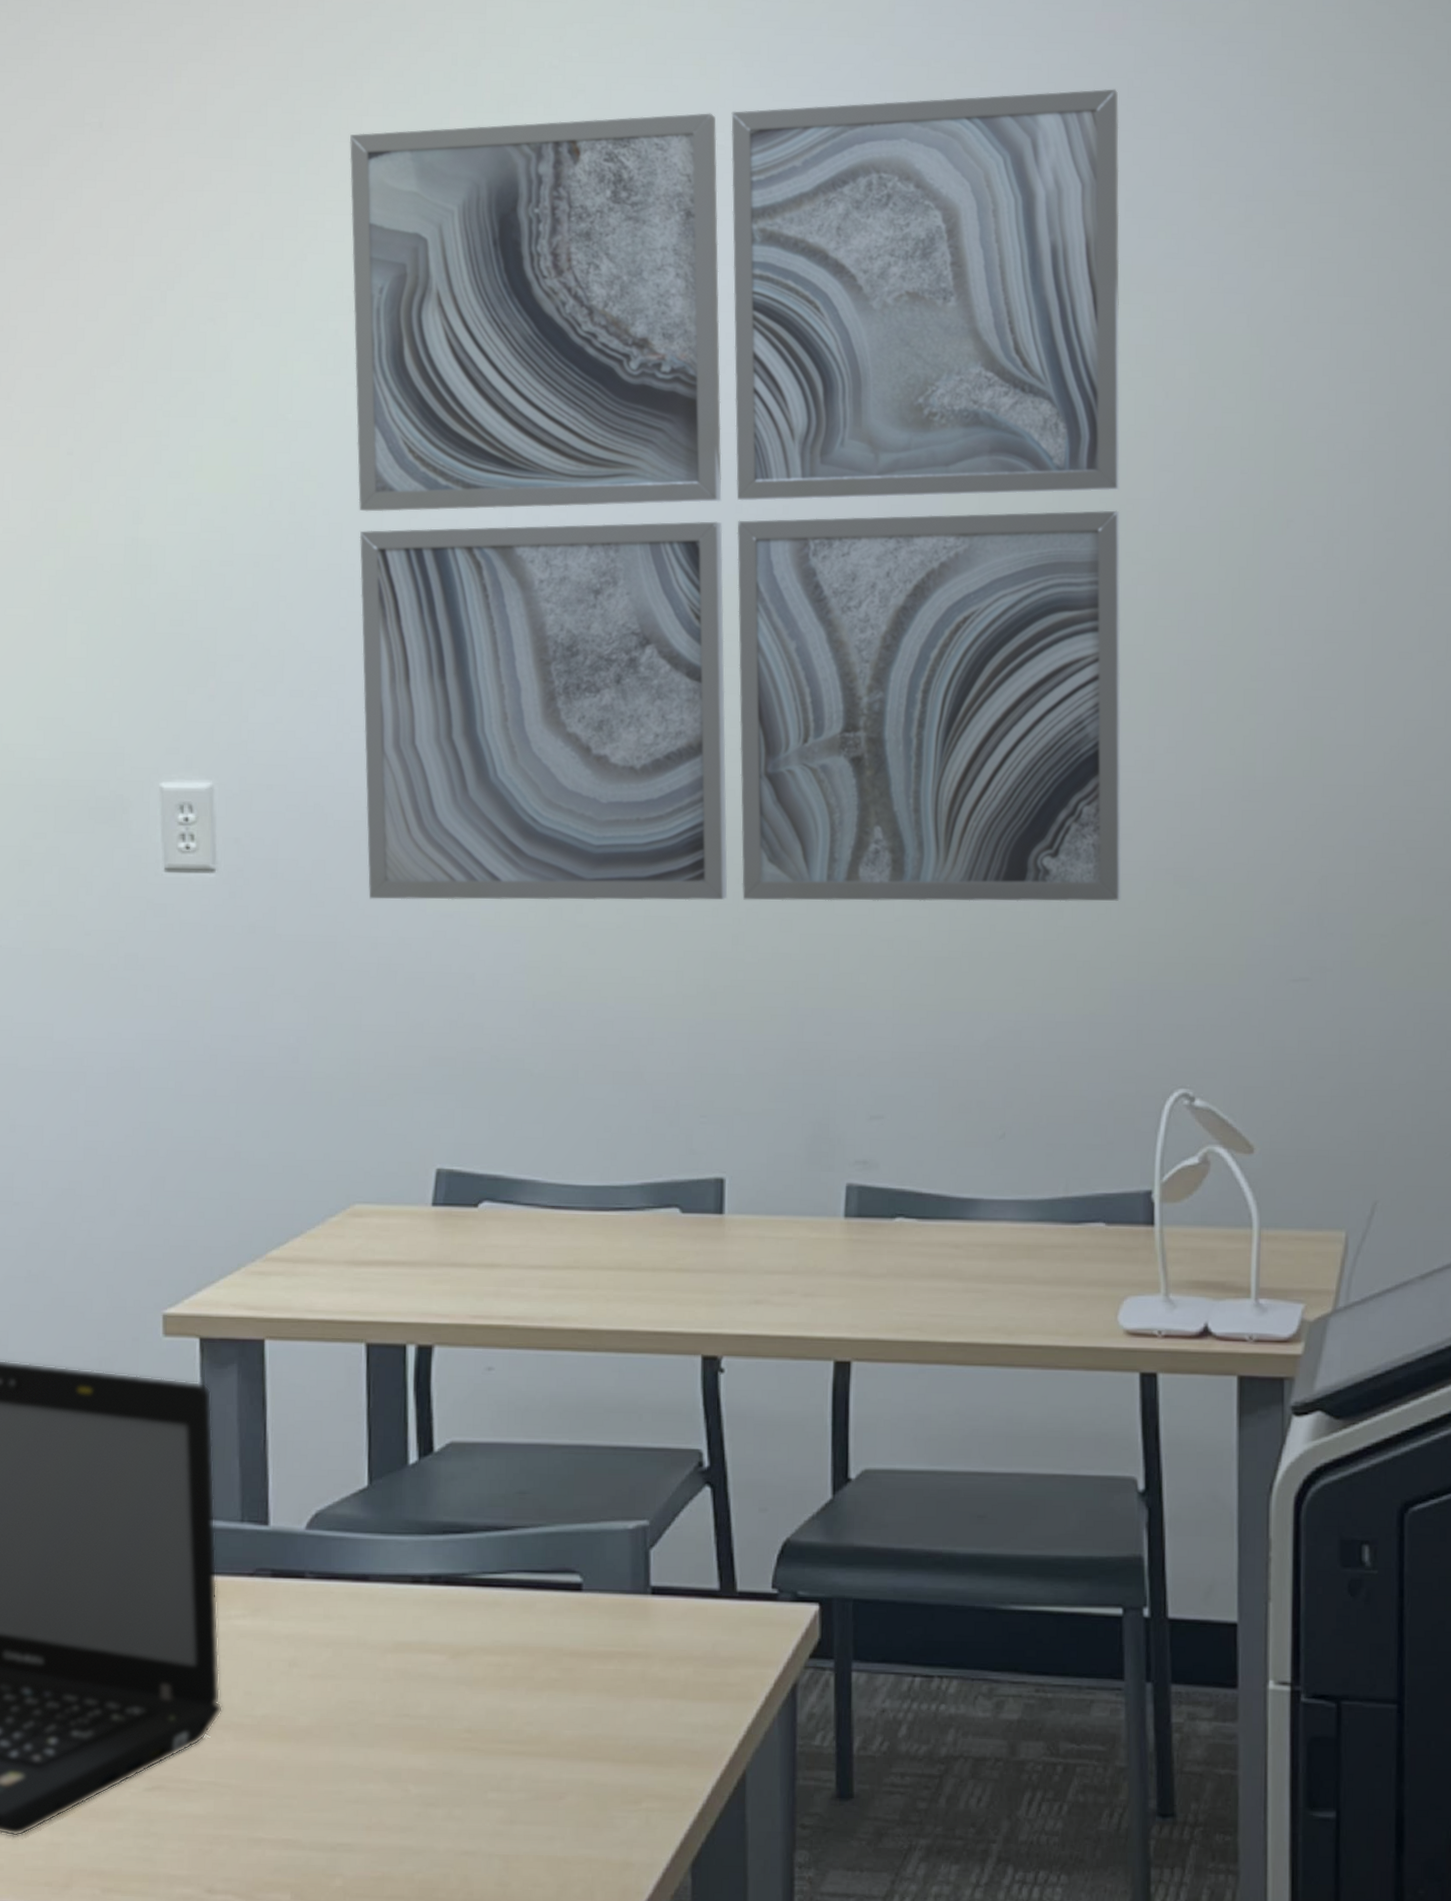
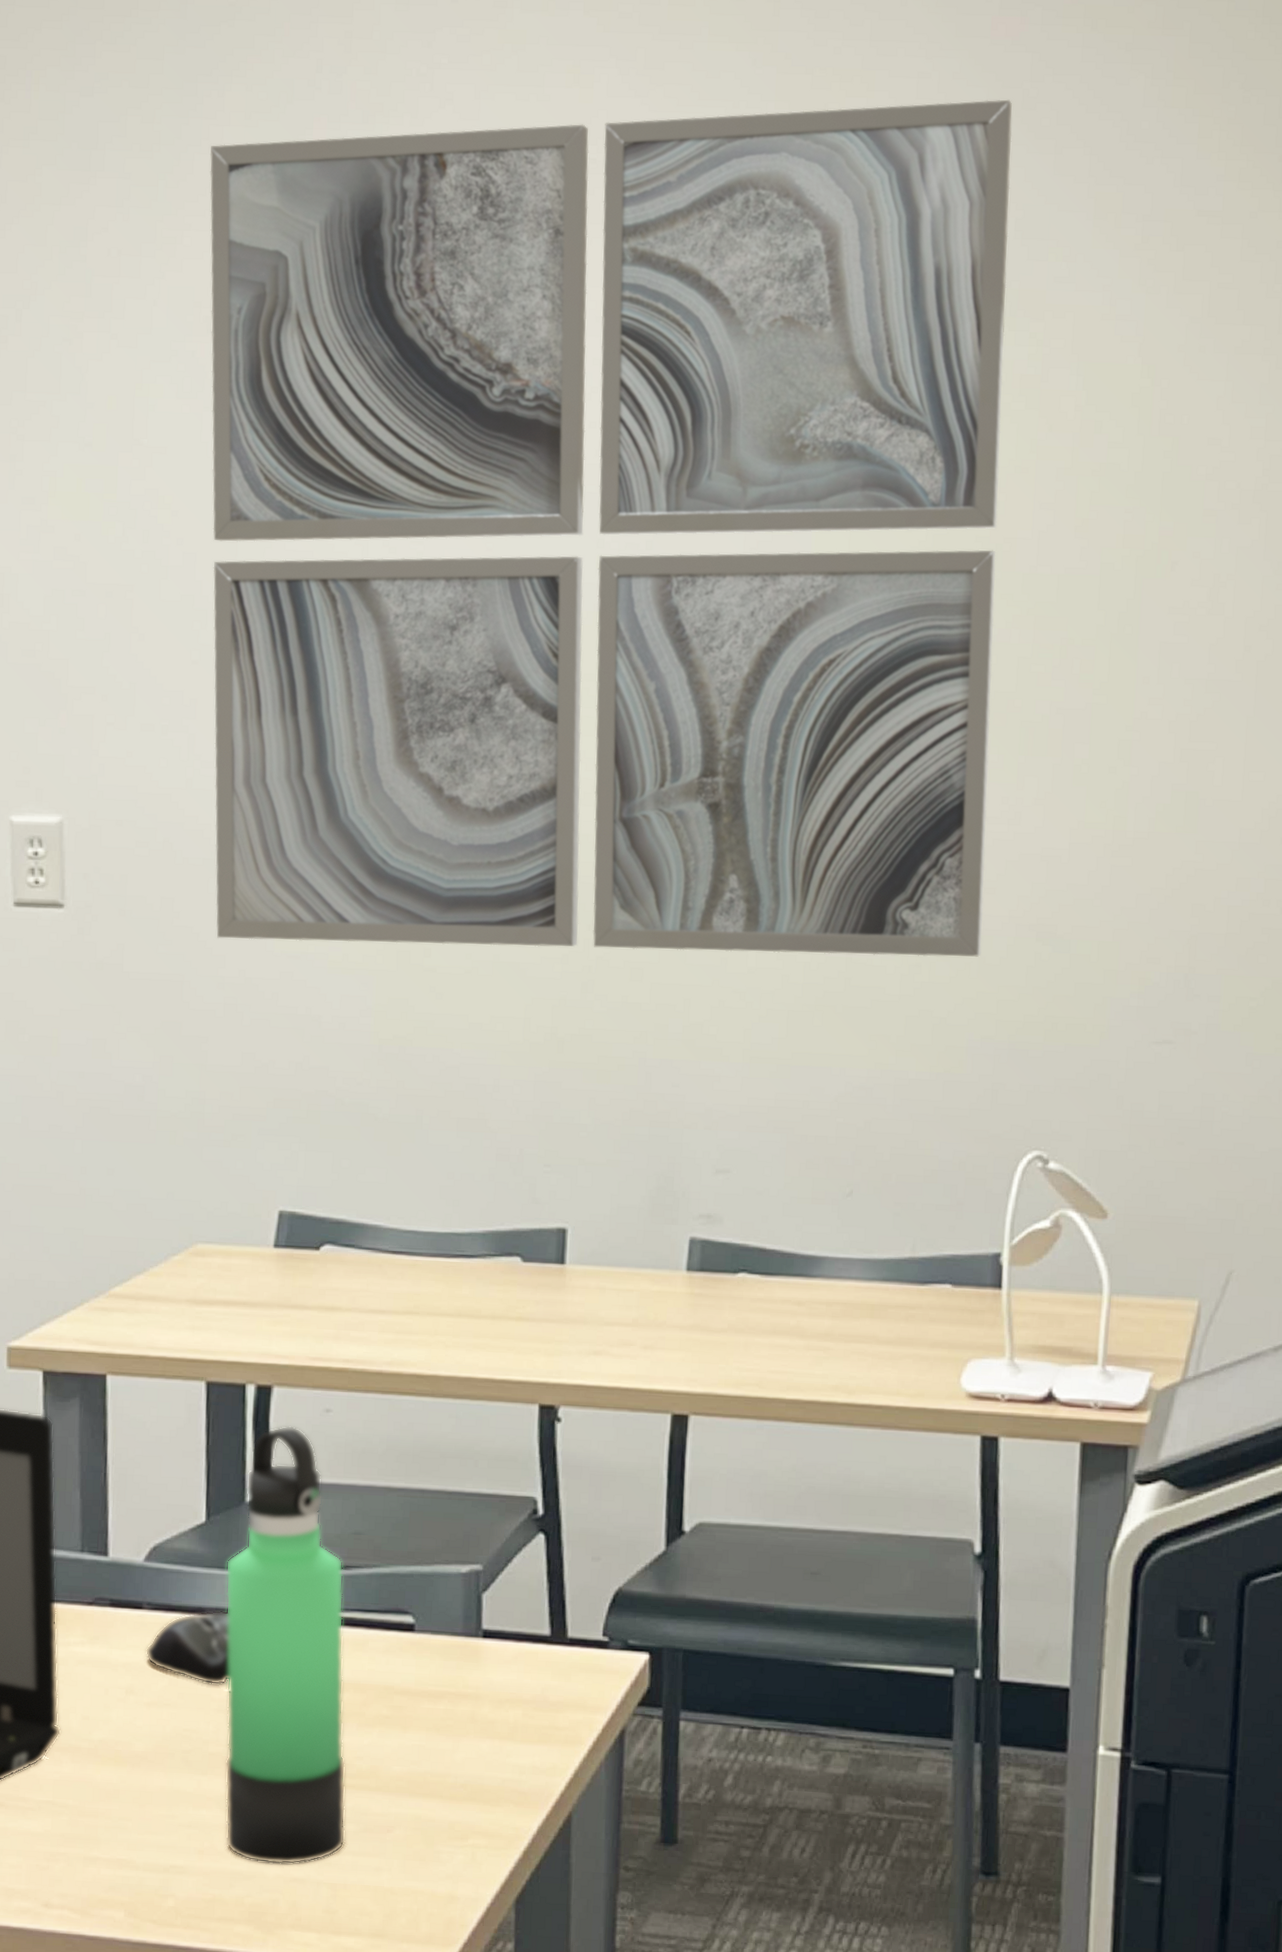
computer mouse: none [308,1576,395,1654] -> present [145,1610,230,1686]
thermos bottle: none [389,1386,517,1837] -> present [225,1426,346,1865]

